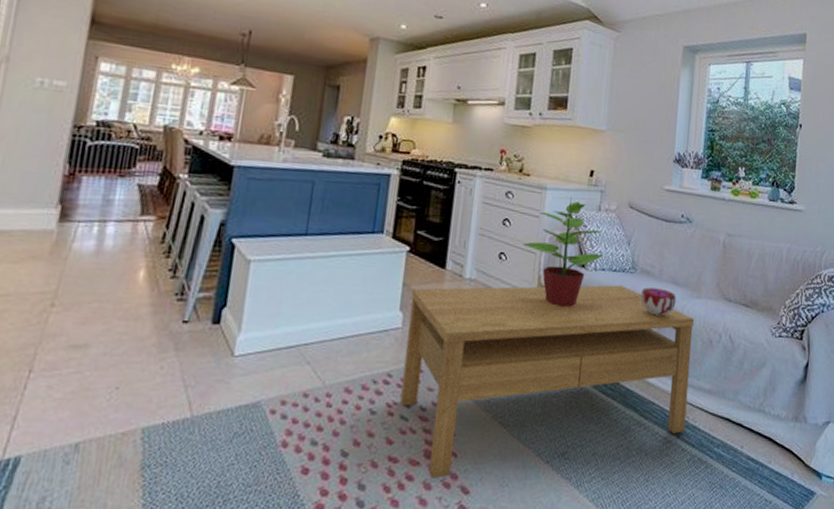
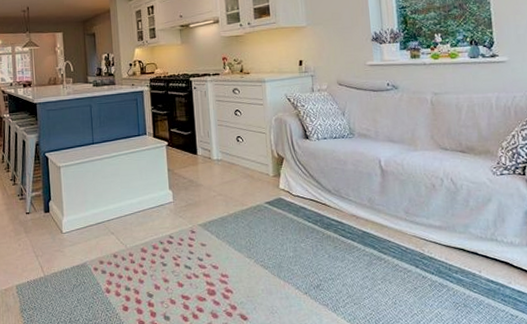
coffee table: present [400,285,694,478] -> none [176,149,422,310]
potted plant: present [523,197,605,307] -> none [254,84,324,172]
decorative bowl: present [641,287,677,316] -> none [362,147,395,170]

